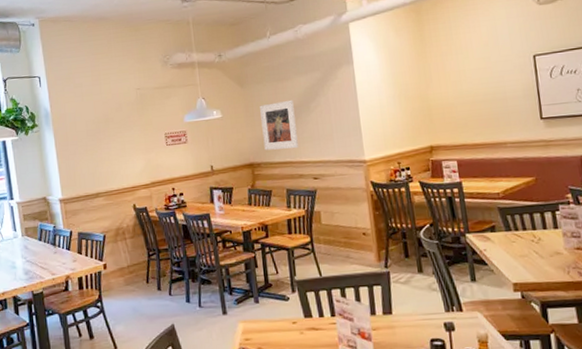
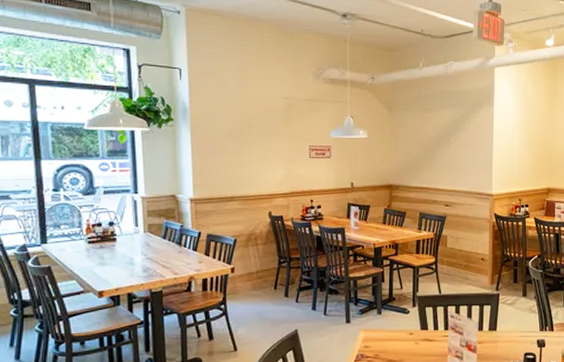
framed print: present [260,99,299,151] -> none [404,130,436,176]

